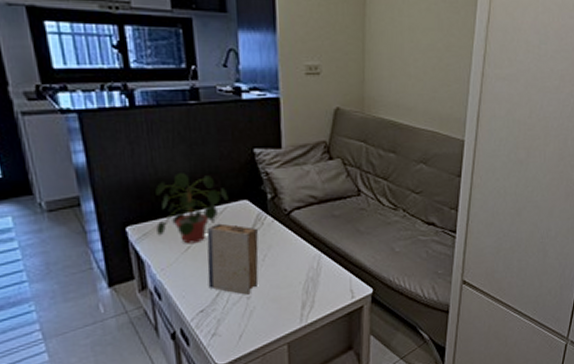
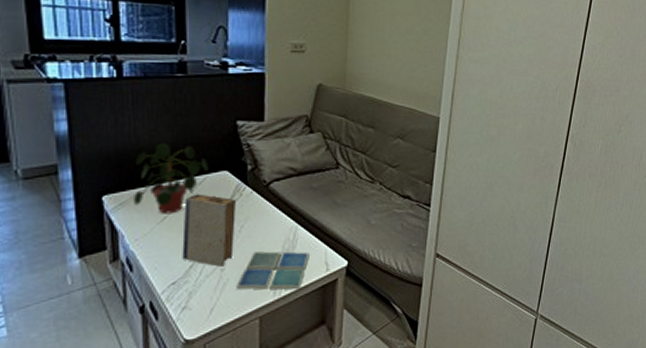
drink coaster: none [262,279,334,317] -> present [235,251,309,290]

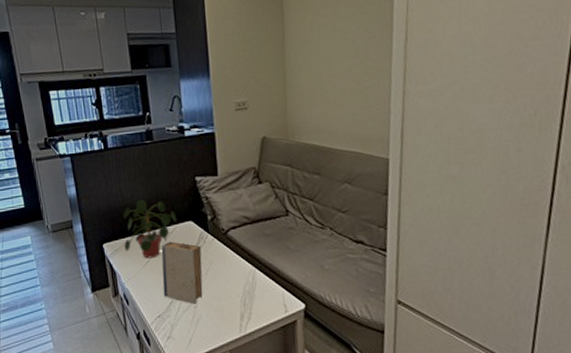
drink coaster: present [235,251,309,290] -> none [207,292,269,328]

